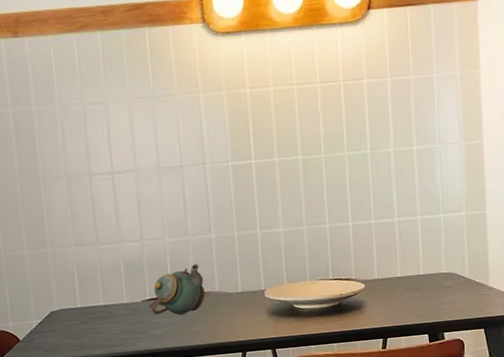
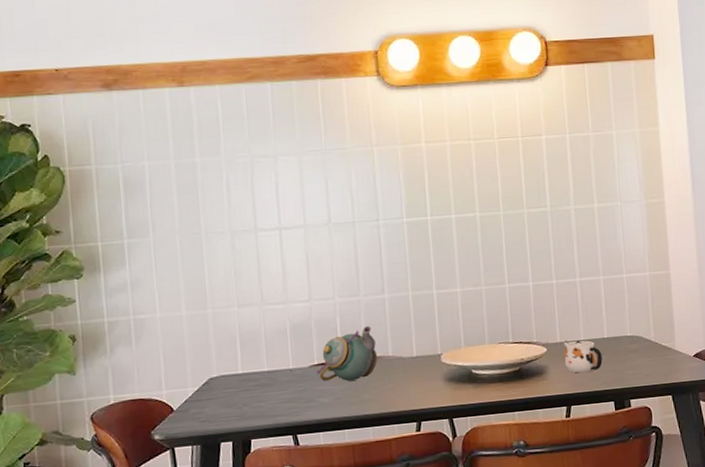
mug: none [381,277,418,308] -> present [563,340,603,373]

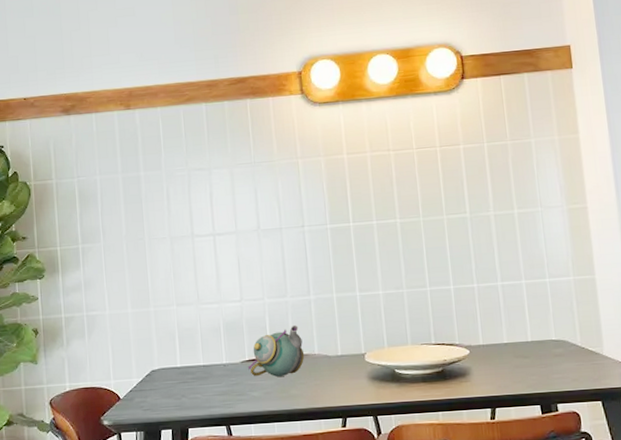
mug: present [563,340,603,373] -> none [486,343,527,376]

